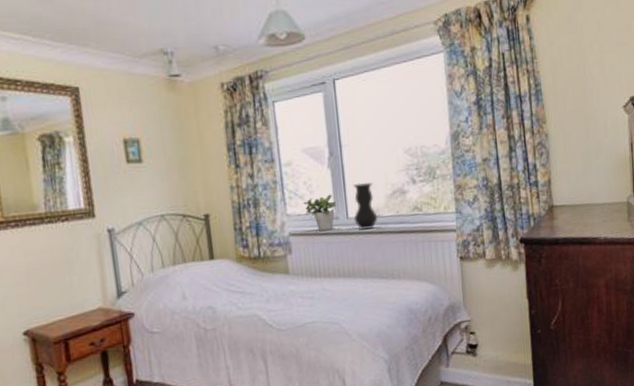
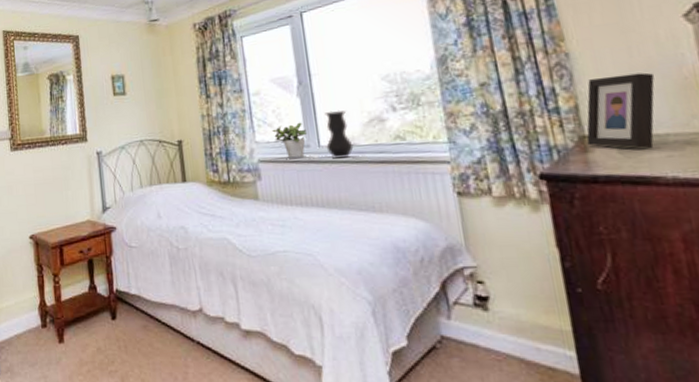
picture frame: none [554,153,601,216] -> present [586,72,655,149]

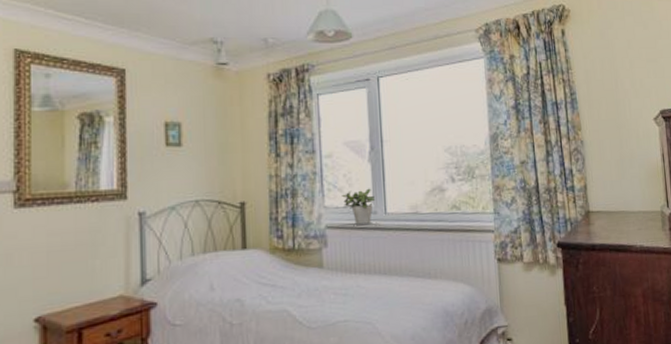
vase: present [324,110,354,159] -> none [392,178,416,226]
picture frame: present [586,72,655,149] -> none [590,161,634,223]

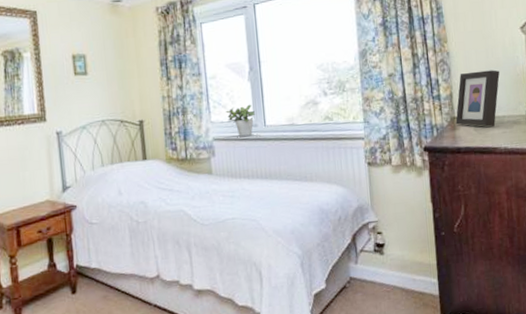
picture frame: none [590,161,634,223] -> present [455,70,500,127]

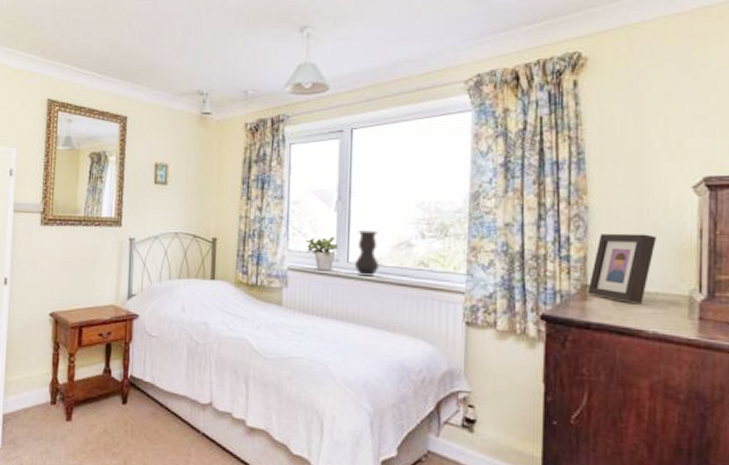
vase: none [270,94,293,136] -> present [354,229,380,277]

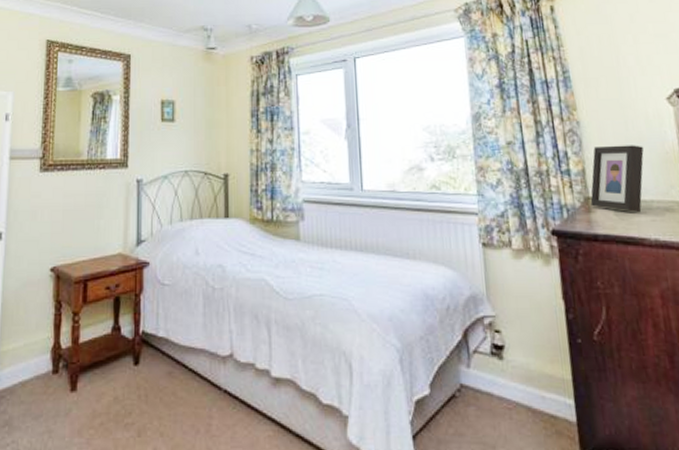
potted plant: present [306,236,339,270] -> none [319,165,352,200]
vase: present [354,229,380,277] -> none [368,156,394,204]

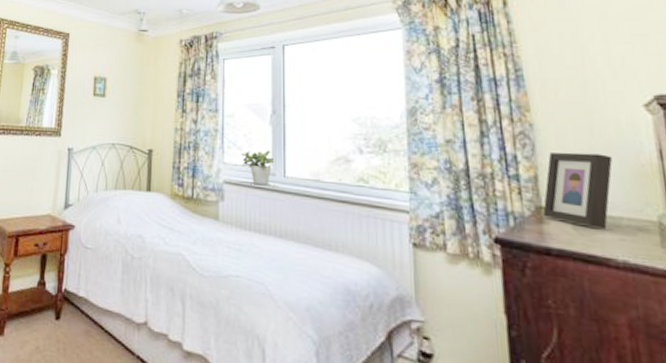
potted plant: none [319,165,352,200] -> present [241,150,275,185]

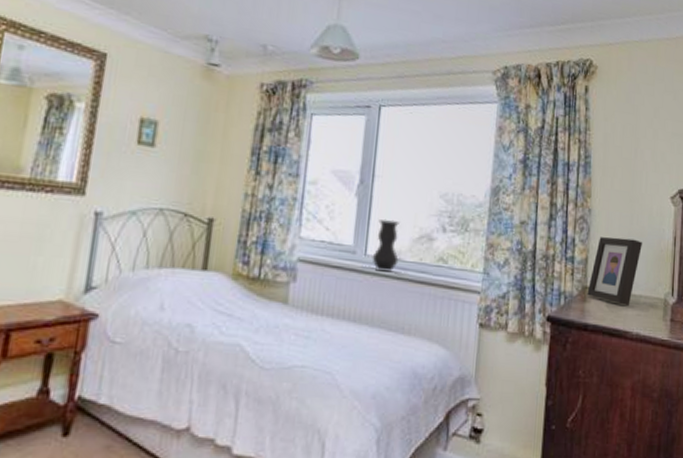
potted plant: present [241,150,275,185] -> none [321,224,357,264]
vase: none [291,143,318,192] -> present [372,219,399,272]

